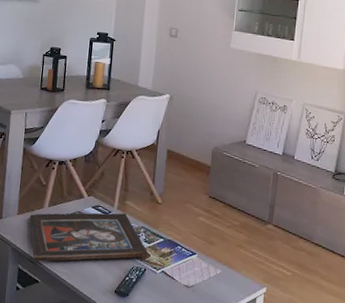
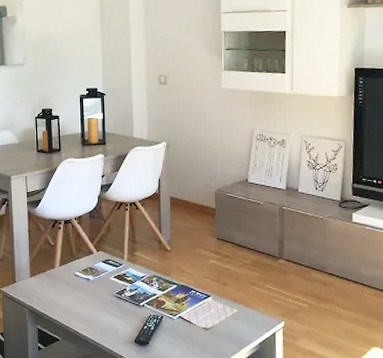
religious icon: present [29,212,149,262] -> none [42,263,163,321]

